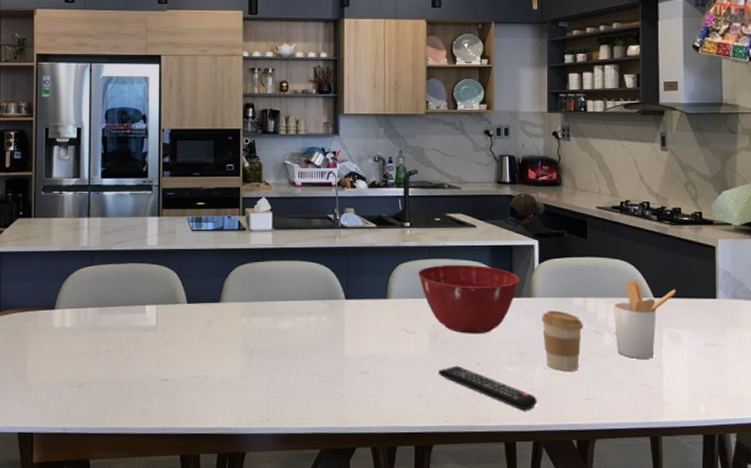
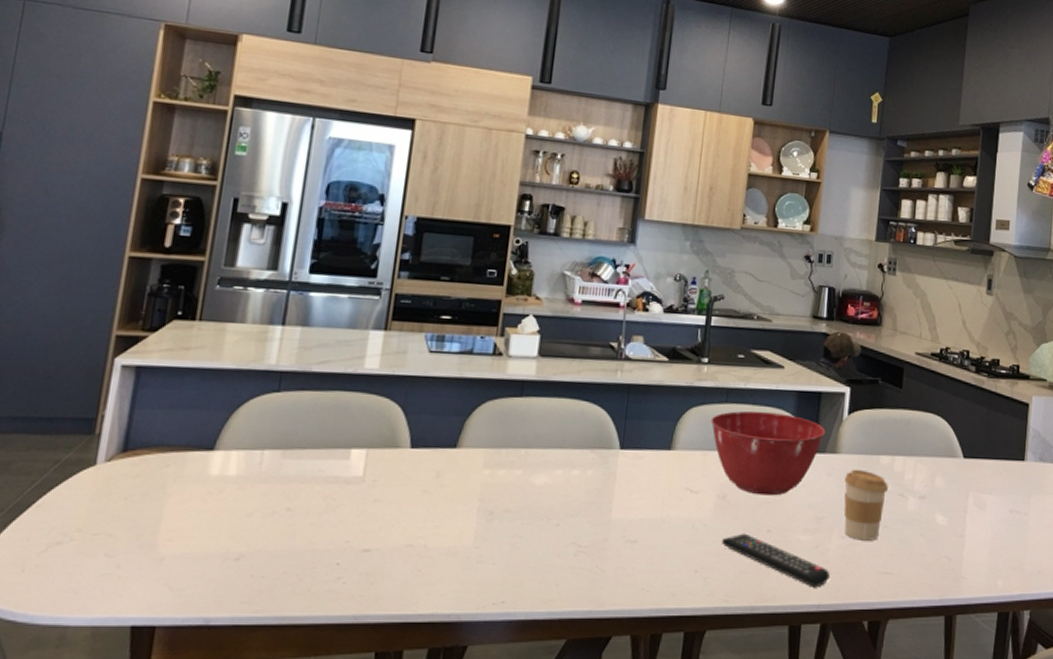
utensil holder: present [613,281,677,359] -> none [920,438,987,527]

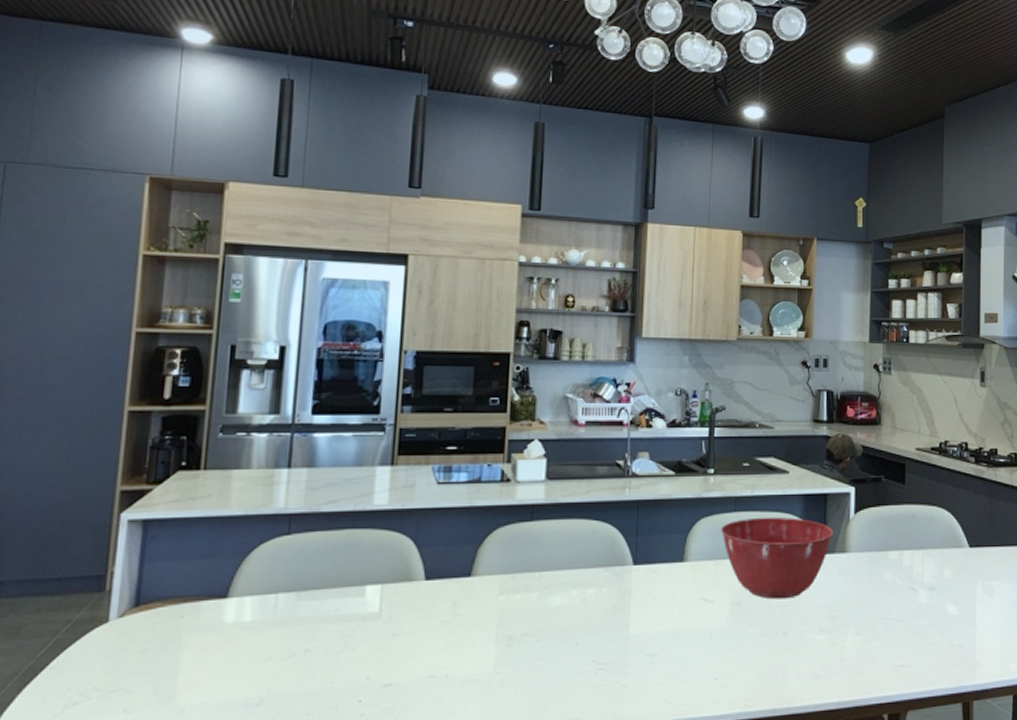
remote control: present [721,533,830,588] -> none [739,637,847,686]
coffee cup: present [844,469,888,541] -> none [856,566,898,636]

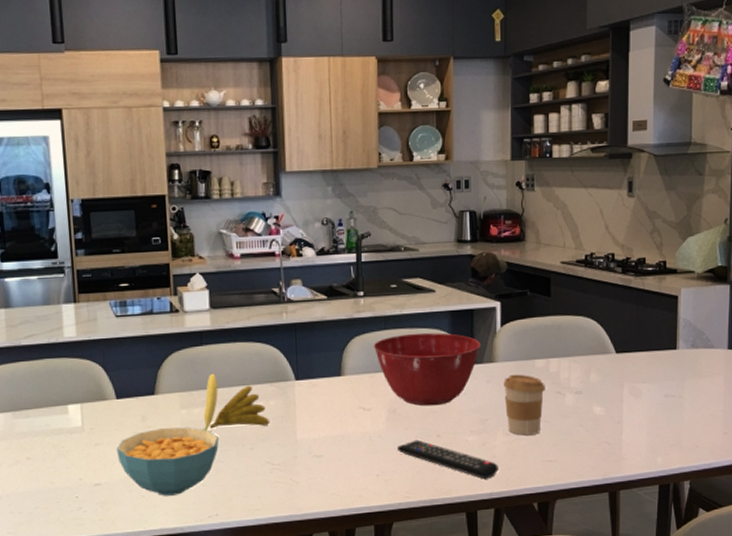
cereal bowl: none [416,616,541,701] -> present [116,427,220,496]
banana: none [522,553,600,622] -> present [202,373,269,431]
remote control: none [739,637,847,686] -> present [396,439,498,479]
coffee cup: none [856,566,898,636] -> present [504,374,545,436]

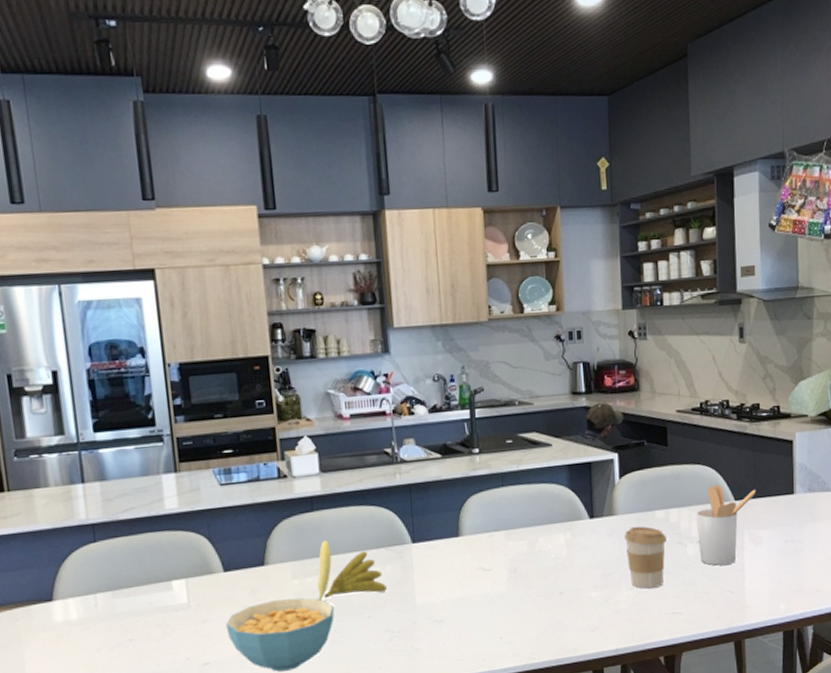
mixing bowl: present [373,332,481,406] -> none [491,487,600,564]
remote control: present [396,439,498,479] -> none [519,598,623,636]
utensil holder: none [576,337,639,417] -> present [696,485,757,566]

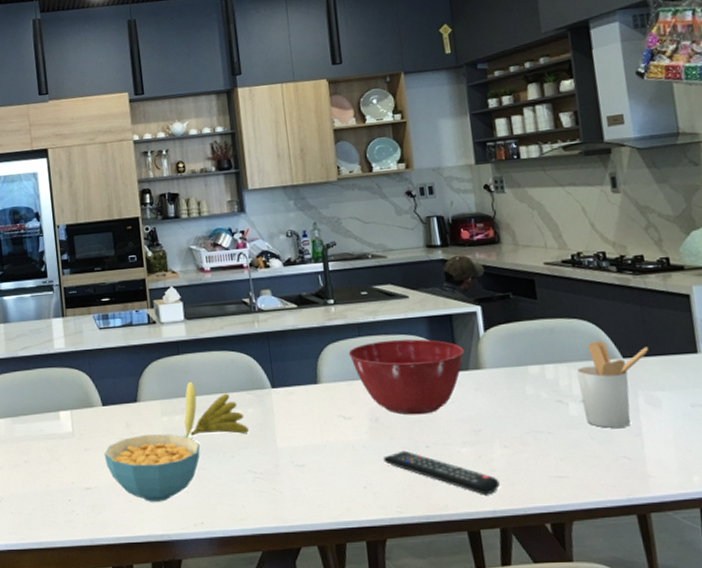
mixing bowl: none [491,487,600,564] -> present [348,339,464,415]
remote control: none [519,598,623,636] -> present [382,450,500,495]
coffee cup: present [624,526,667,589] -> none [494,381,544,448]

